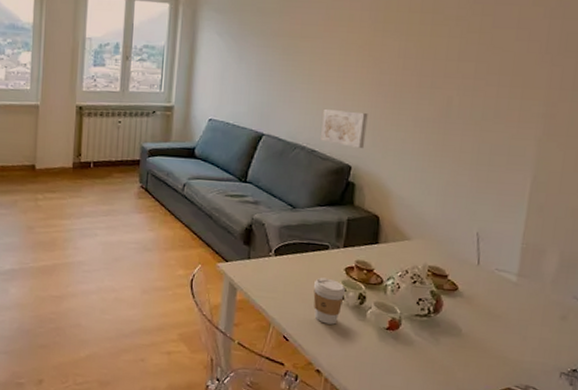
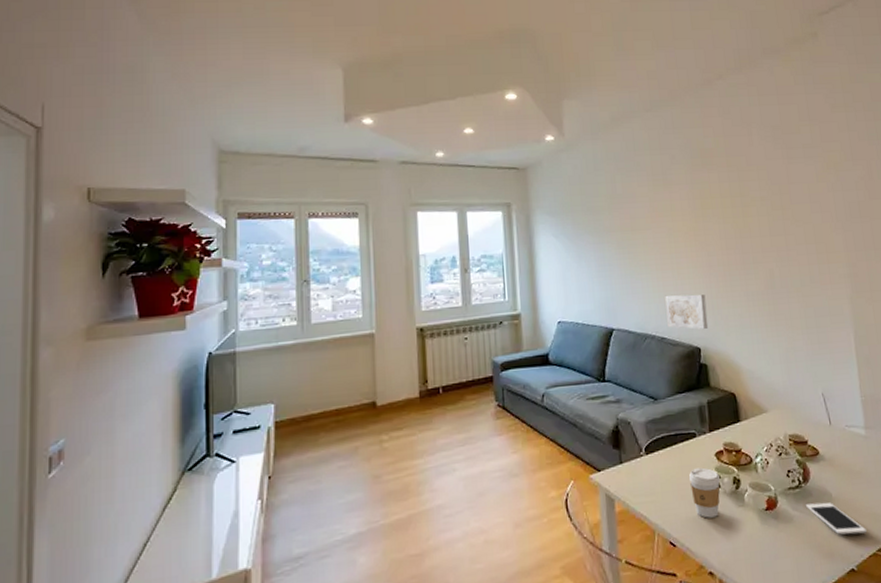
cell phone: none [431,333,492,373] -> present [806,502,867,535]

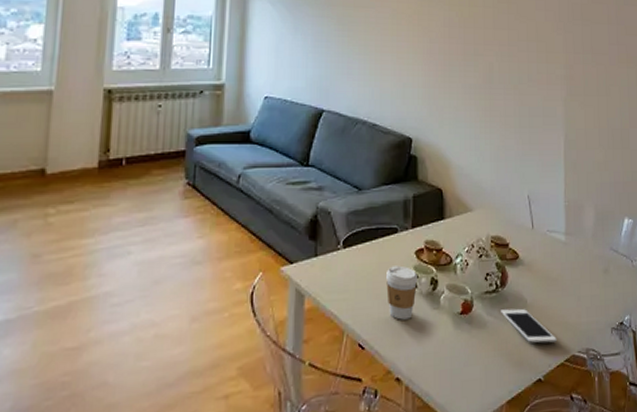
wall art: present [665,294,709,330] -> none [381,79,423,118]

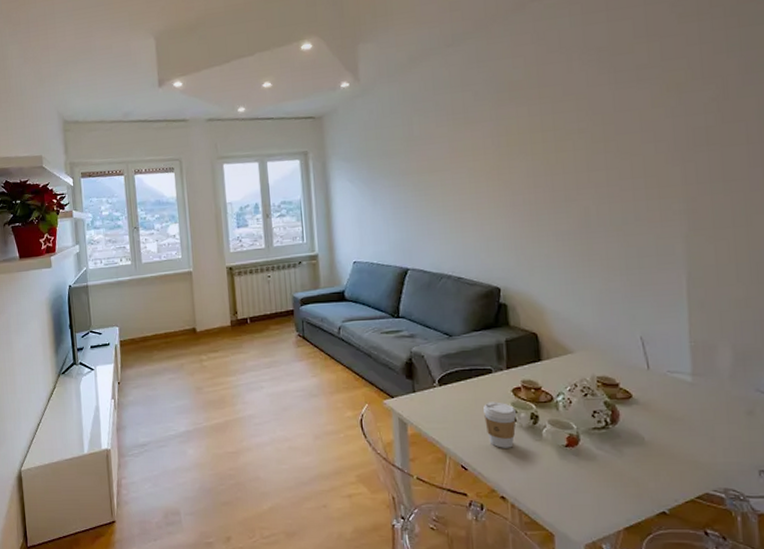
cell phone: present [501,308,557,343] -> none [613,445,684,479]

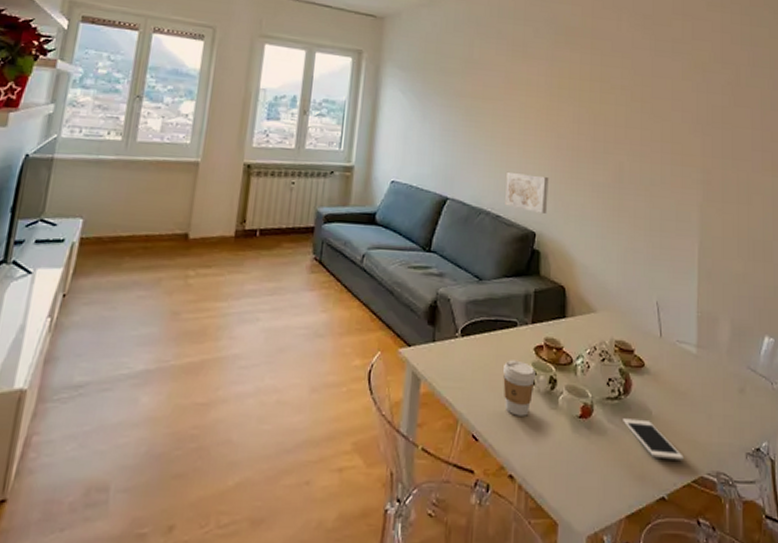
wall art: none [463,234,510,270] -> present [505,171,549,214]
cell phone: none [613,445,684,479] -> present [623,418,684,460]

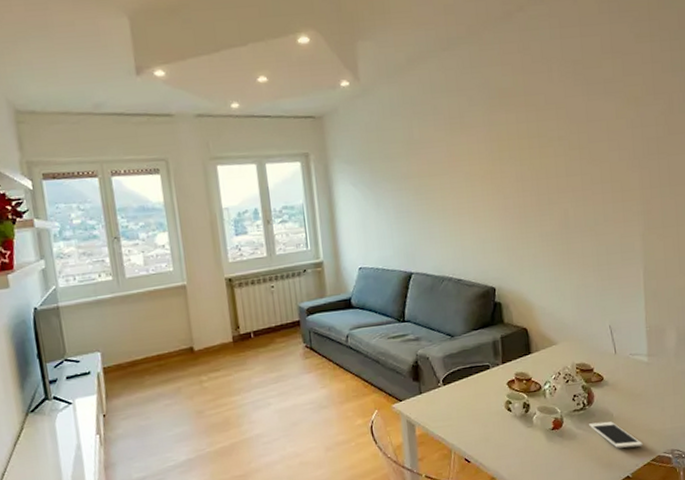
coffee cup: present [503,360,537,416] -> none [483,395,512,438]
wall art: present [505,171,549,214] -> none [462,236,504,271]

